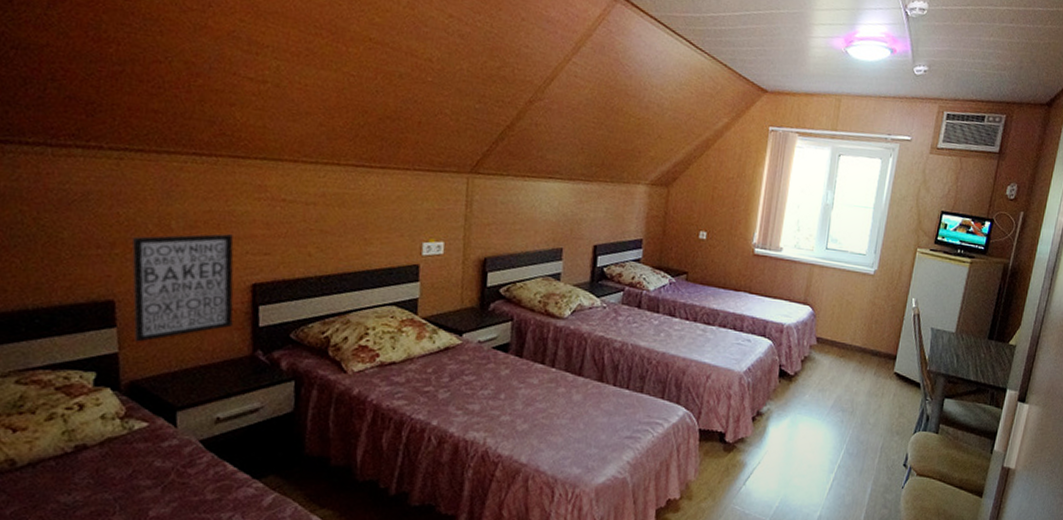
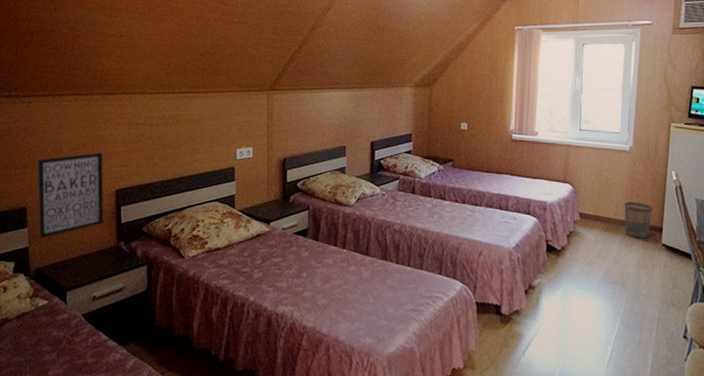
wastebasket: none [860,328,890,367] -> present [624,202,653,239]

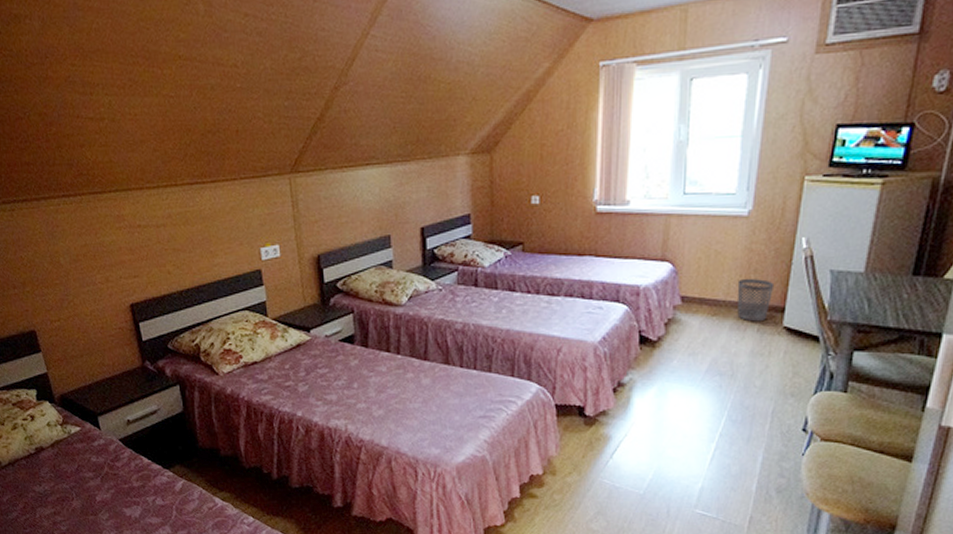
wall art: present [37,152,104,238] -> none [35,263,123,363]

